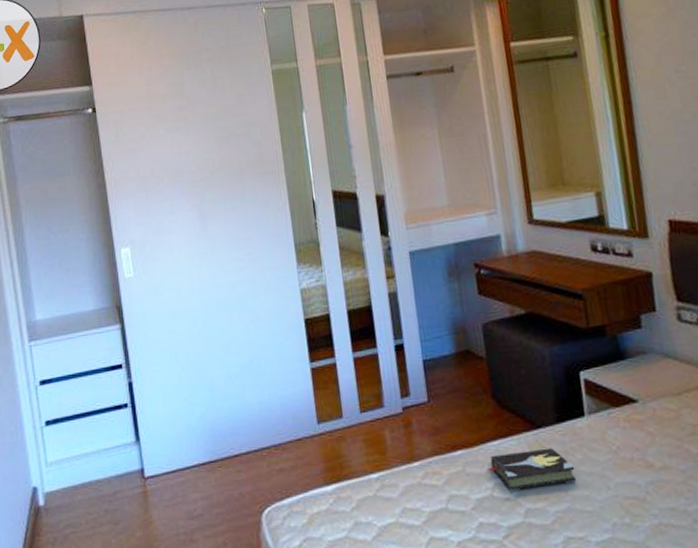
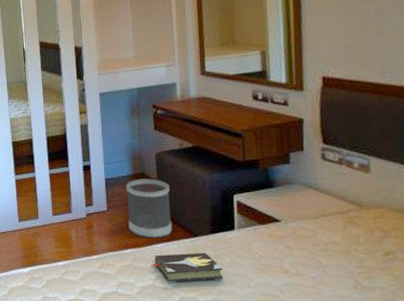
wastebasket: none [448,357,510,434] -> present [125,178,173,238]

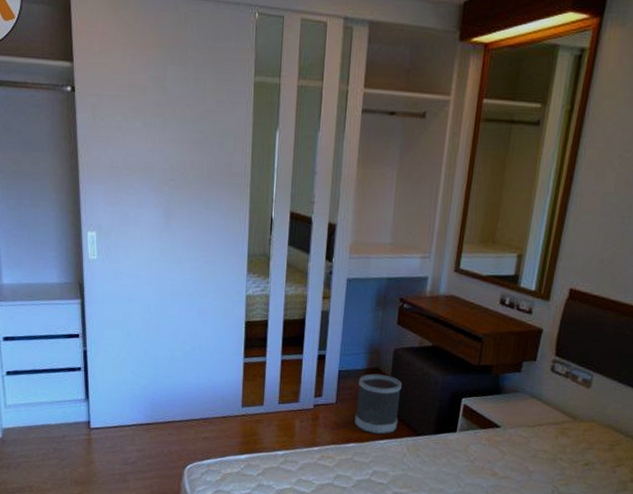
hardback book: present [152,252,224,283] -> none [371,450,438,479]

